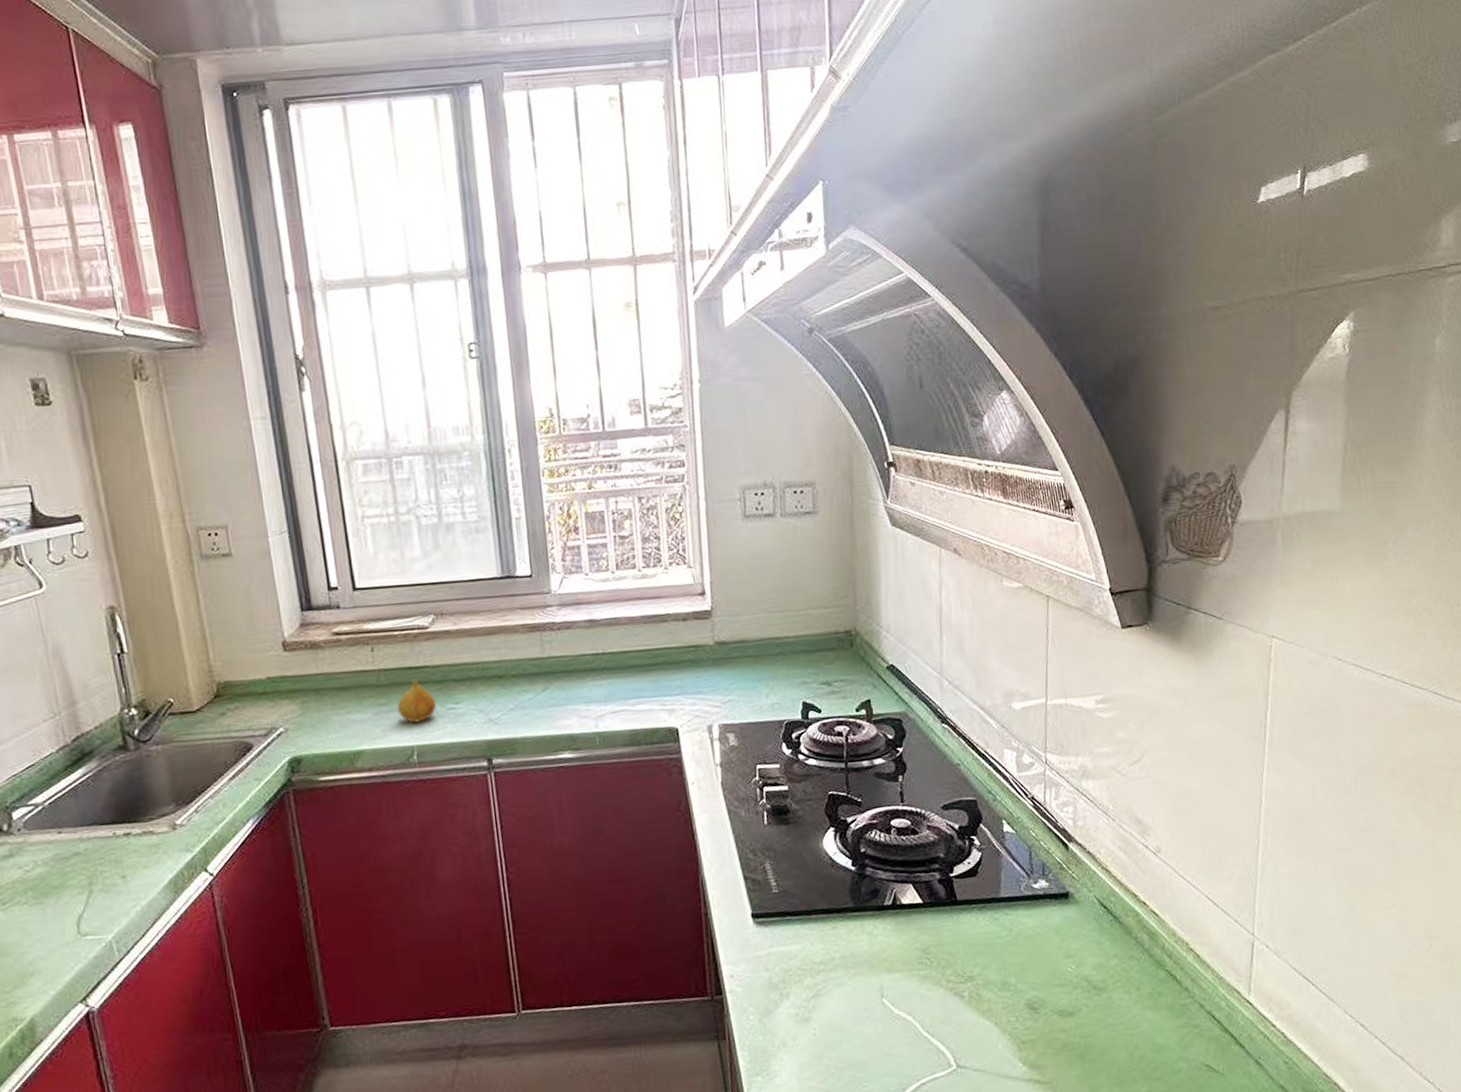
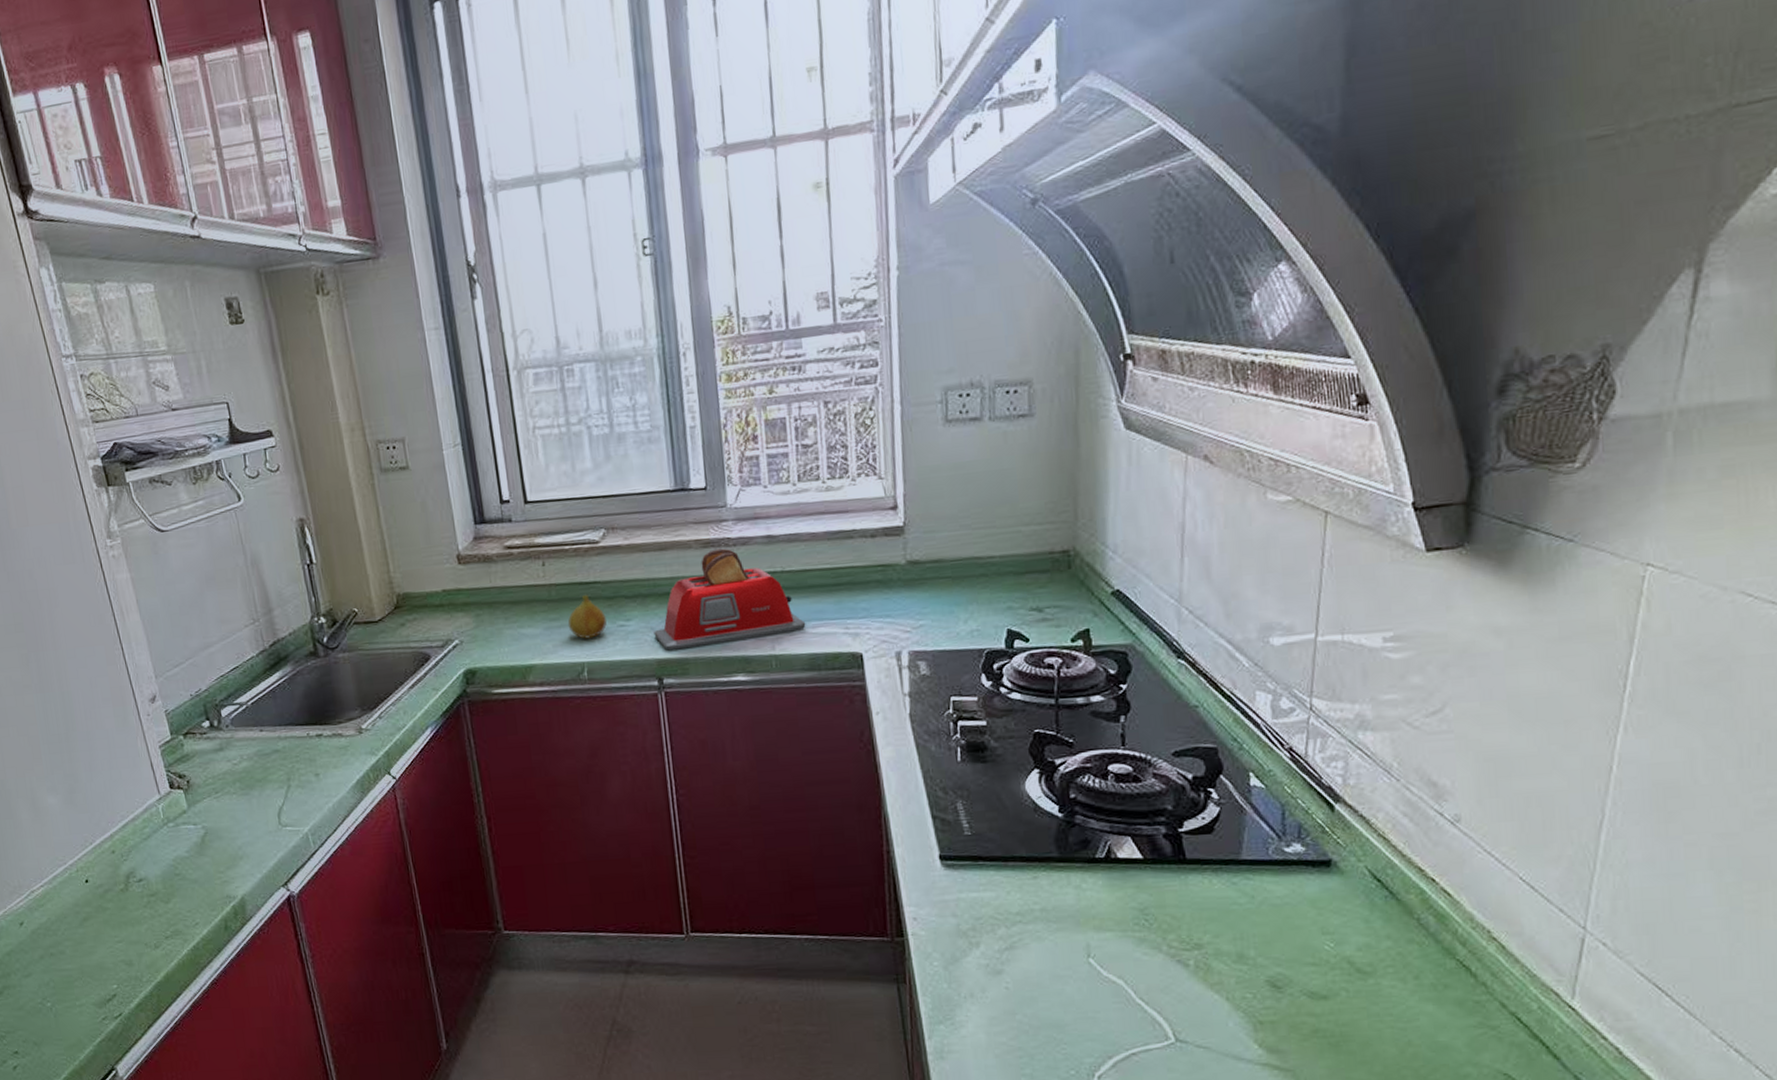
toaster: none [483,632,627,732] -> present [654,548,806,651]

